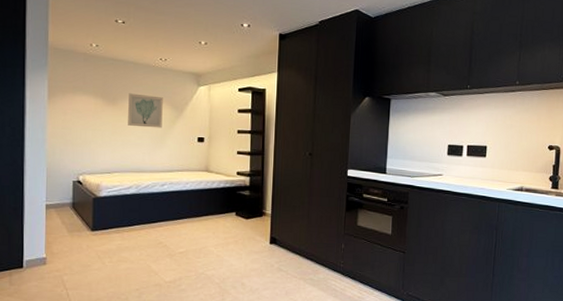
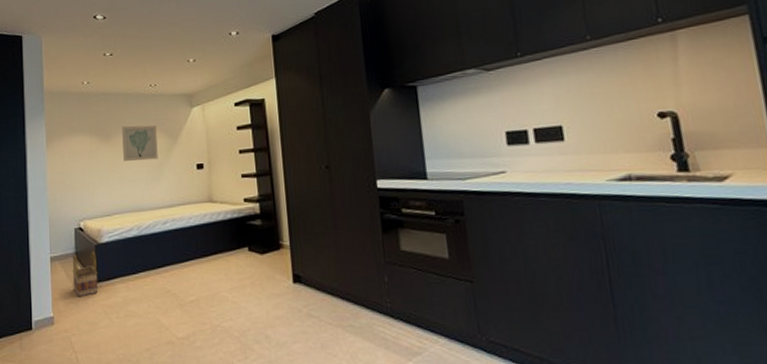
basket: none [68,203,94,243] -> present [72,251,98,298]

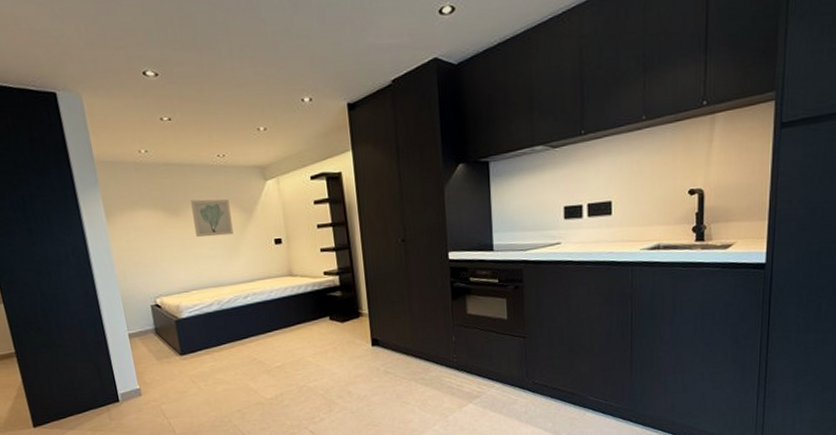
basket: present [72,251,98,298] -> none [153,326,183,370]

